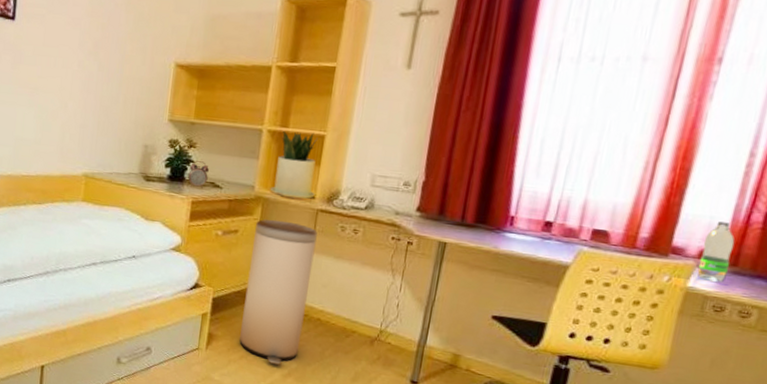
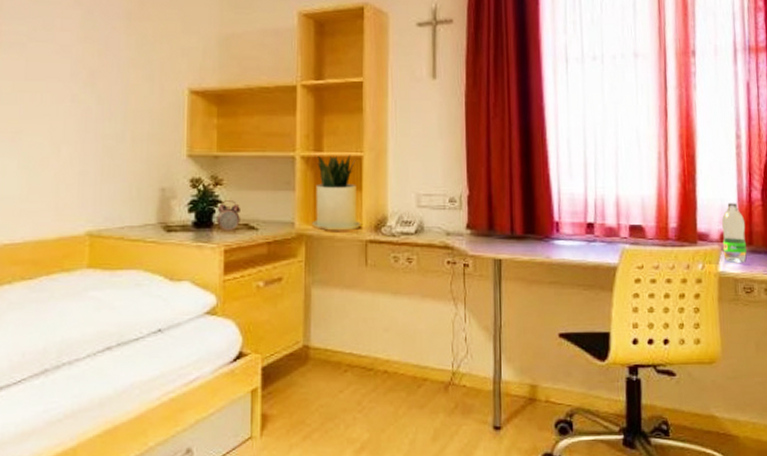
pedal bin: present [239,219,318,365] -> none [300,259,370,439]

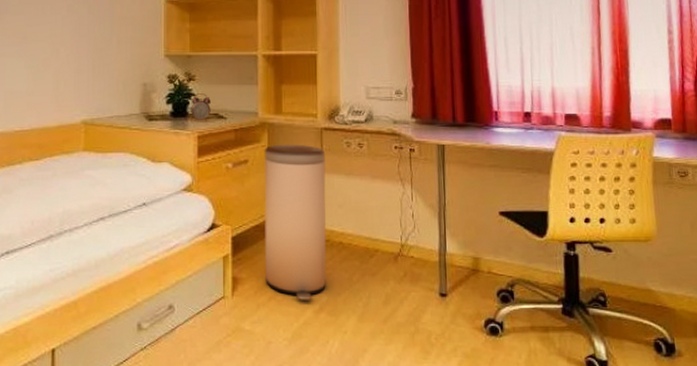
pedal bin: none [300,259,370,439] -> present [264,144,327,300]
planter: present [312,154,361,231] -> none [273,52,316,120]
bottle: present [722,203,748,264] -> none [655,94,681,150]

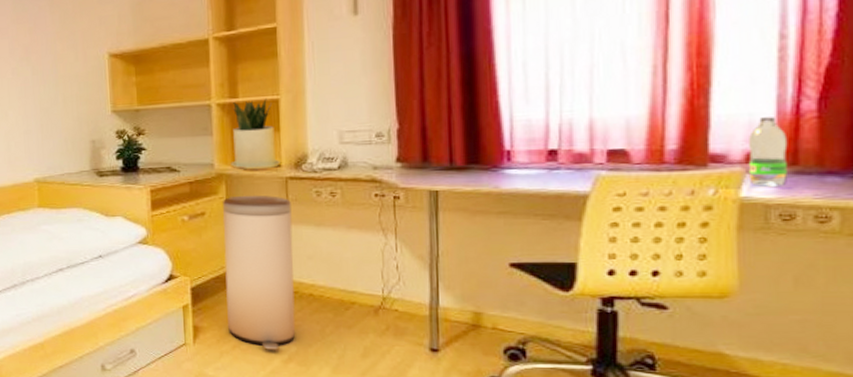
alarm clock: present [191,93,211,121] -> none [141,147,163,176]
planter: none [273,52,316,120] -> present [231,98,280,170]
bottle: none [655,94,681,150] -> present [748,117,789,188]

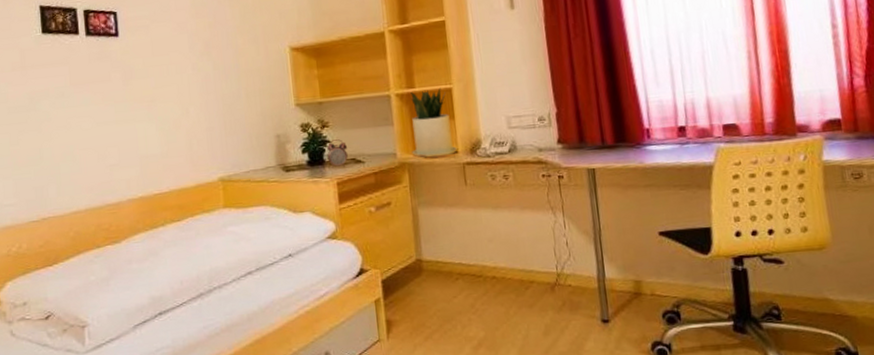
alarm clock: none [141,147,163,176] -> present [326,139,348,168]
pedal bin: present [223,195,296,350] -> none [407,181,483,338]
bottle: present [748,117,789,188] -> none [822,92,853,152]

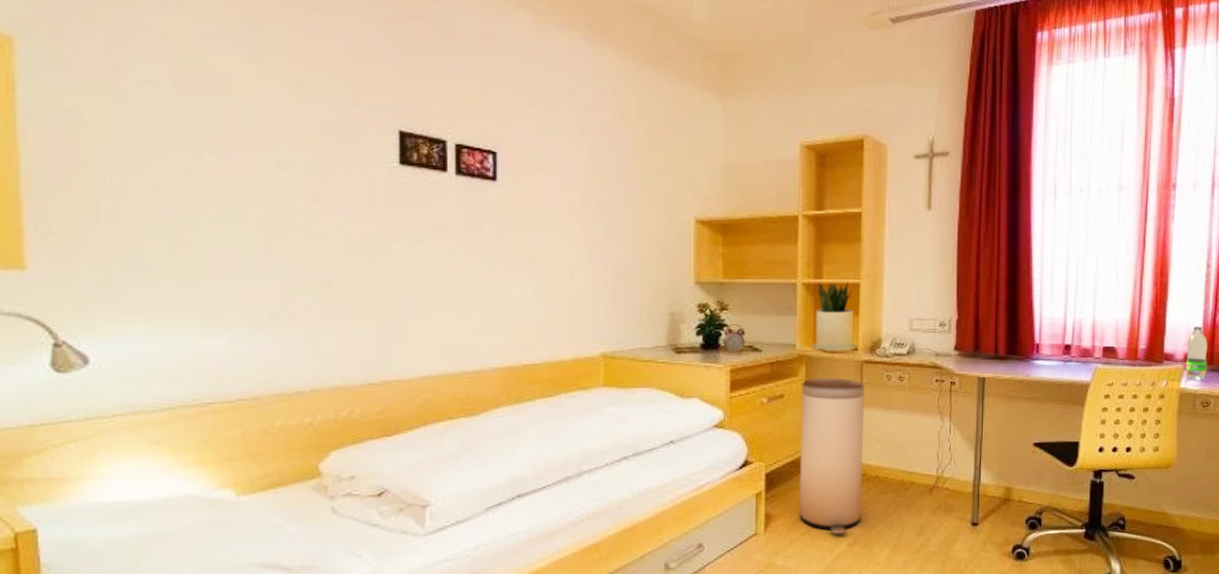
pedal bin: none [407,181,483,338] -> present [799,377,865,534]
bottle: none [822,92,853,152] -> present [1186,327,1208,381]

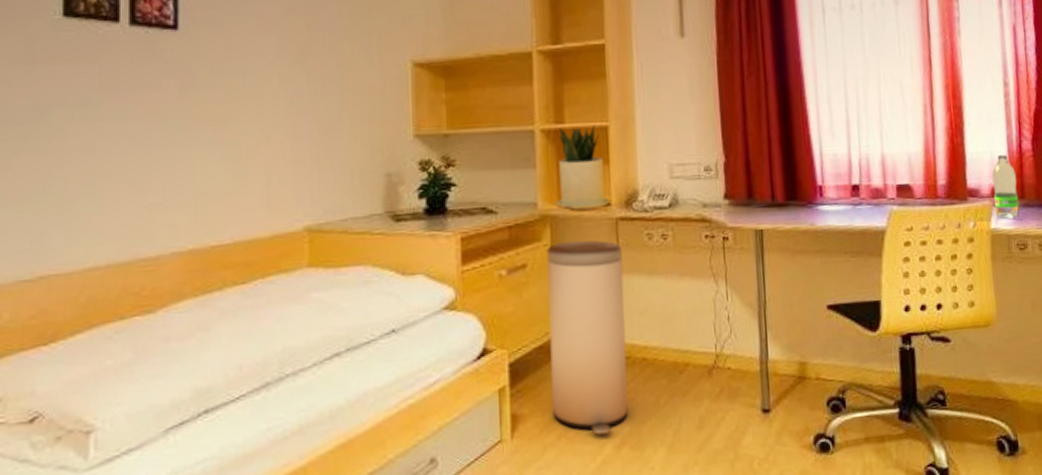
alarm clock: present [723,324,745,354] -> none [450,182,477,219]

